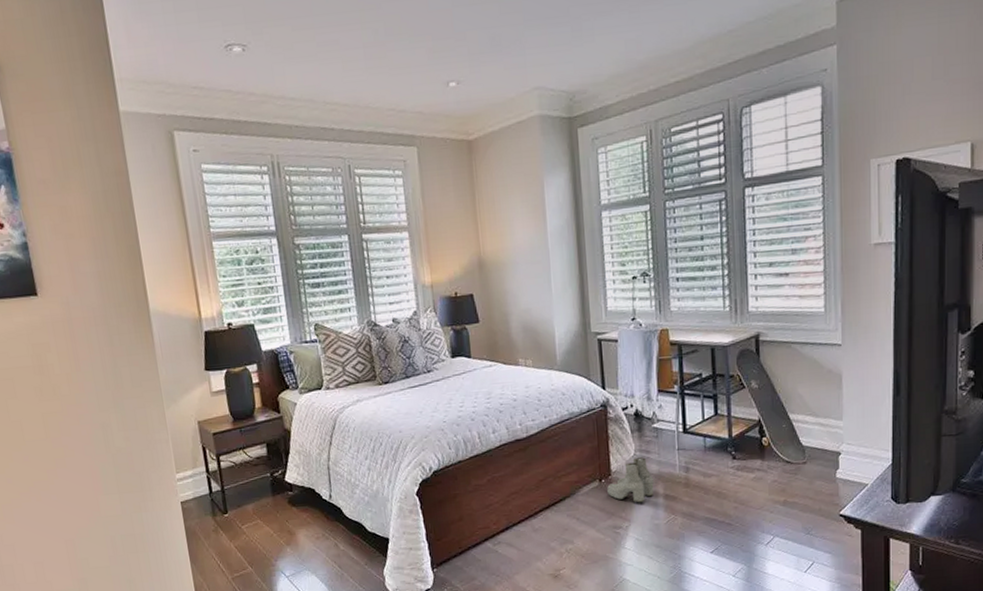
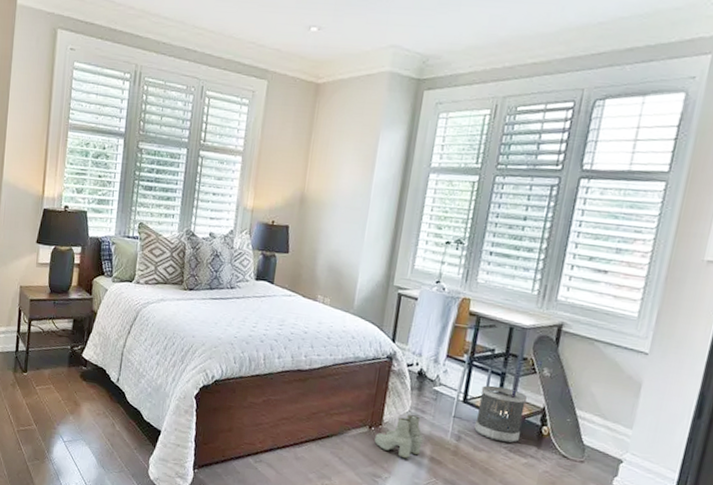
wastebasket: none [697,408,743,463] -> present [474,385,528,443]

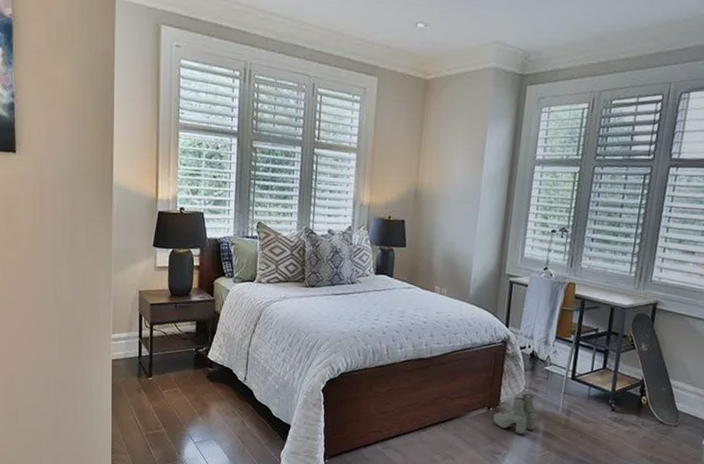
wastebasket: present [474,385,528,443] -> none [582,362,629,413]

